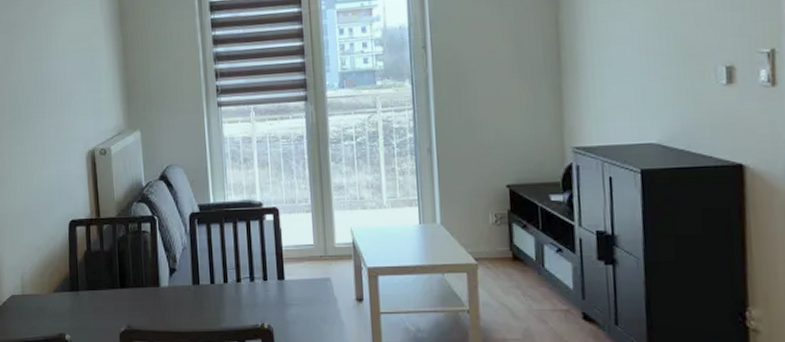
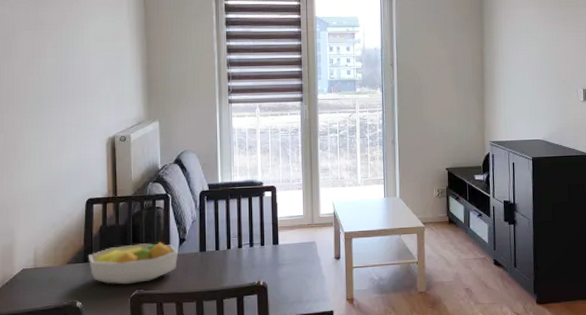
fruit bowl: none [75,271,169,319] -> present [89,242,179,285]

